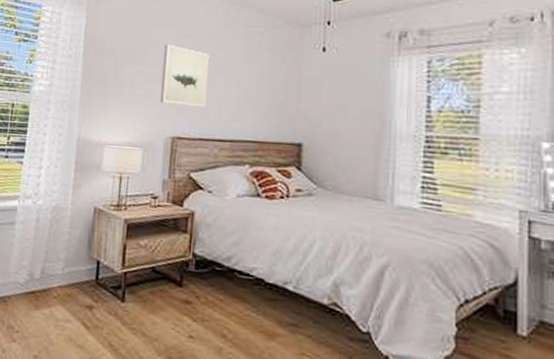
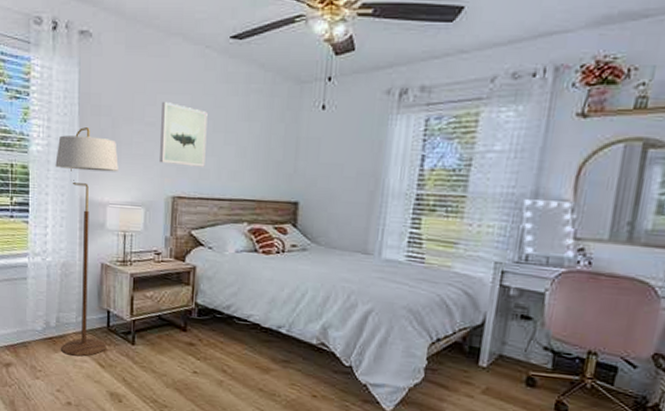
floor lamp: none [43,68,119,315] -> present [55,127,119,357]

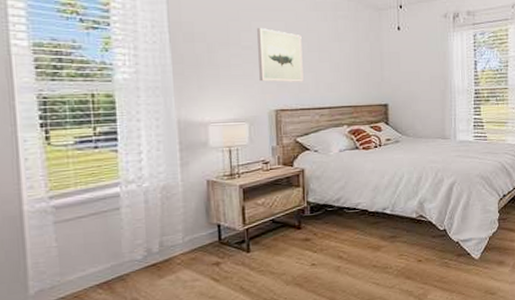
floor lamp: present [55,127,119,357] -> none [146,54,220,278]

